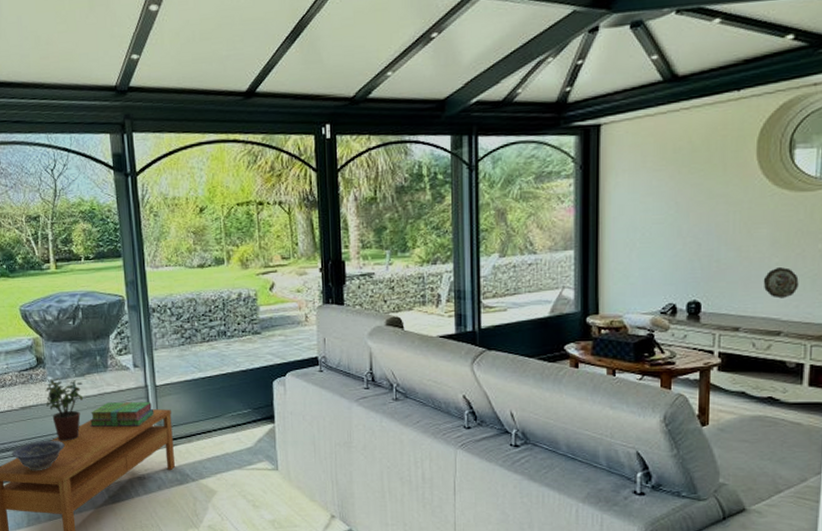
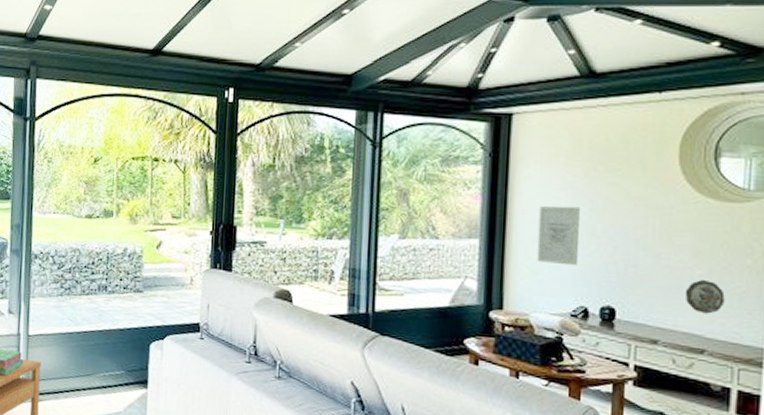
wall art: none [628,209,667,267] -> present [536,206,580,266]

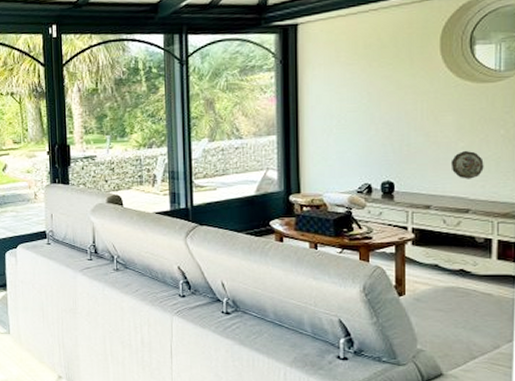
wall art: present [536,206,580,266] -> none [325,99,361,150]

